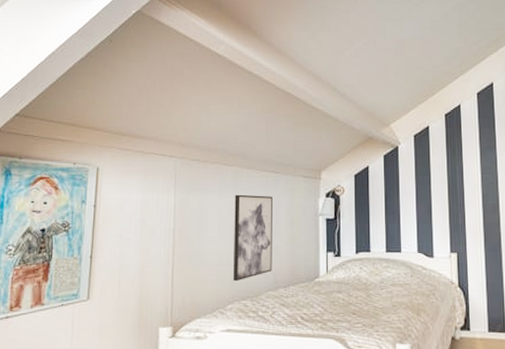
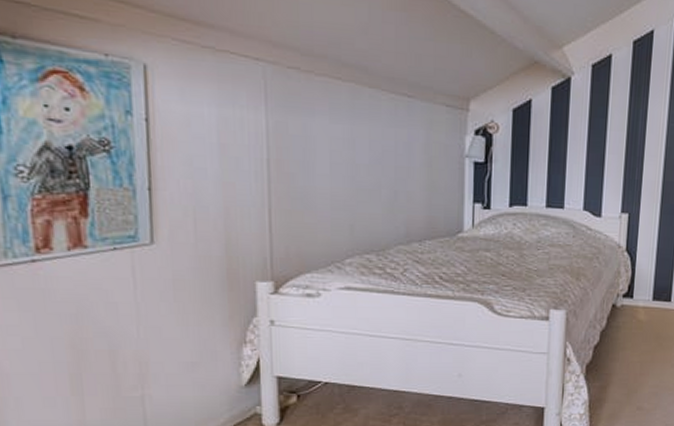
wall art: present [233,194,273,282] -> none [352,121,404,232]

